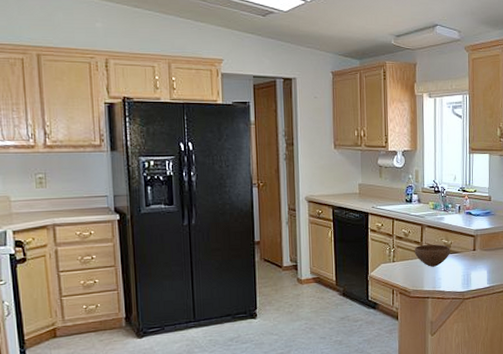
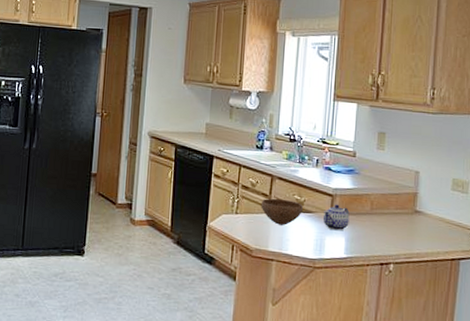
teapot: none [468,243,490,266] -> present [323,204,350,231]

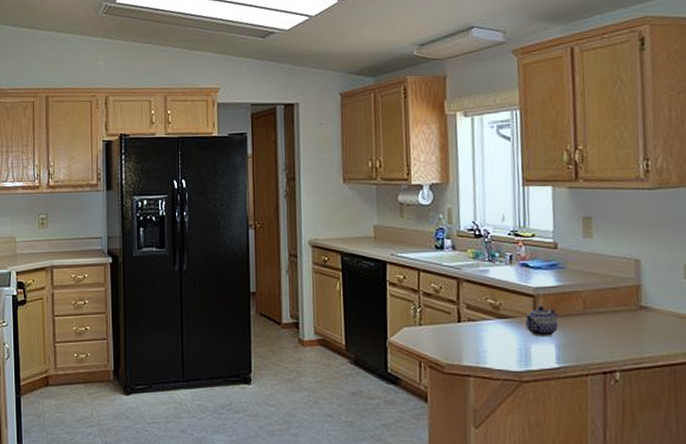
bowl: present [261,198,304,225] -> none [448,304,500,335]

